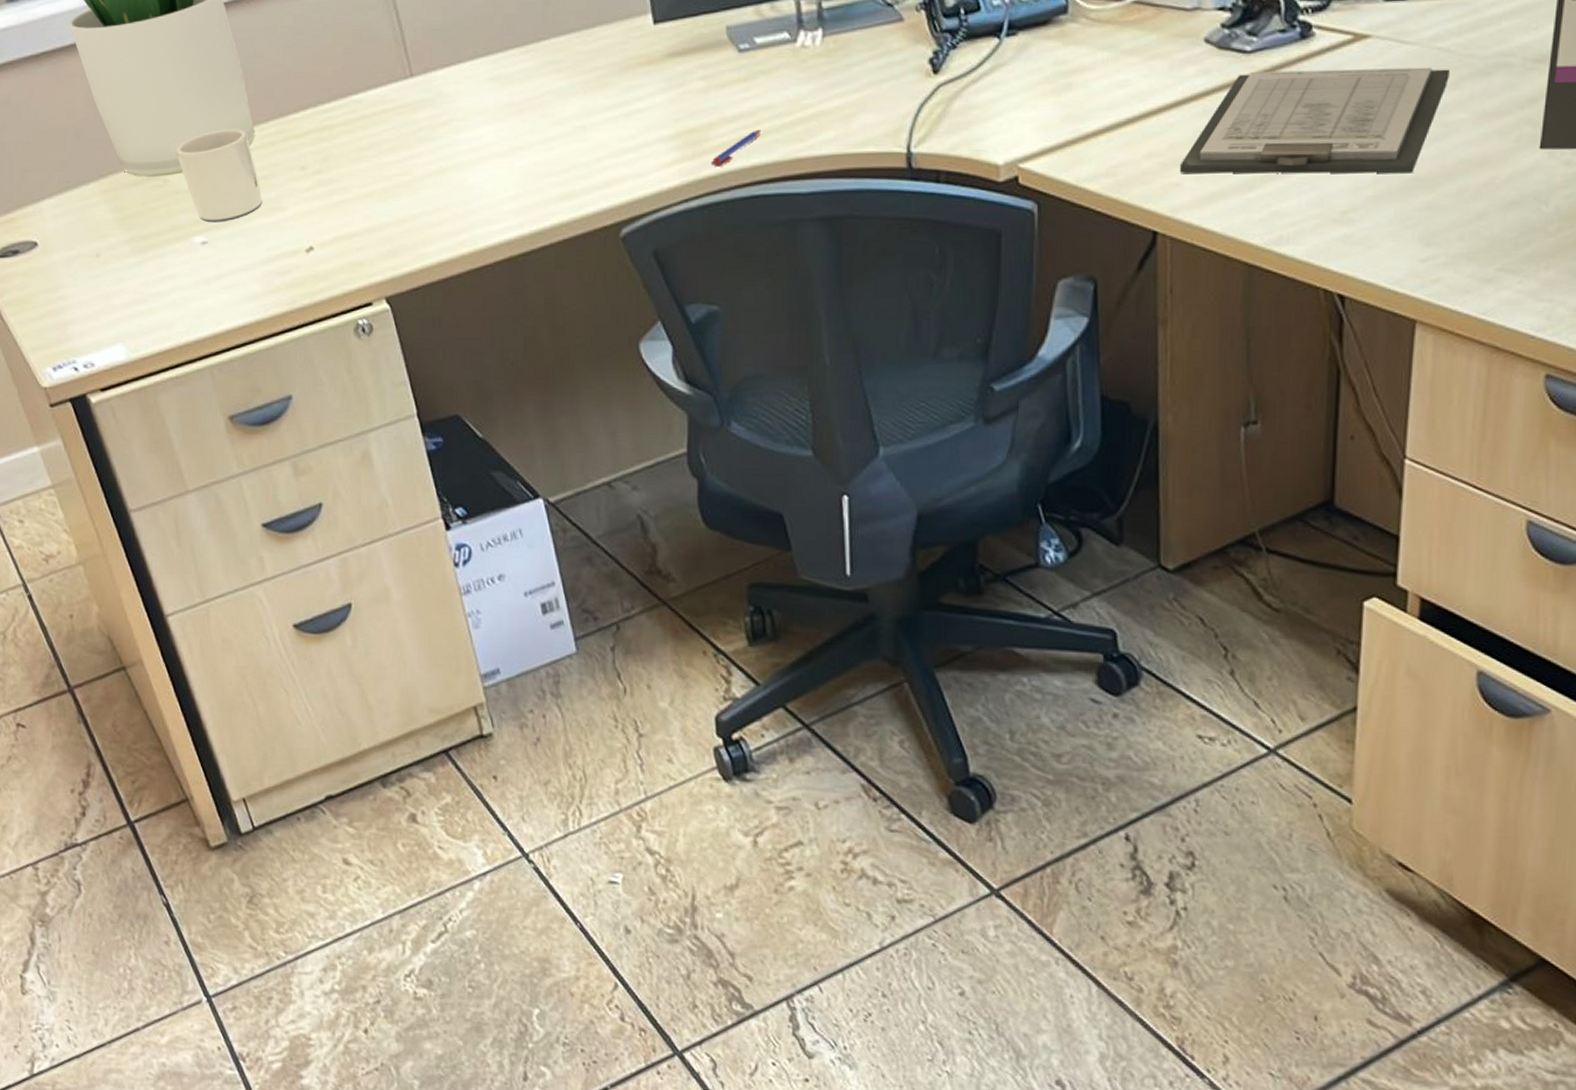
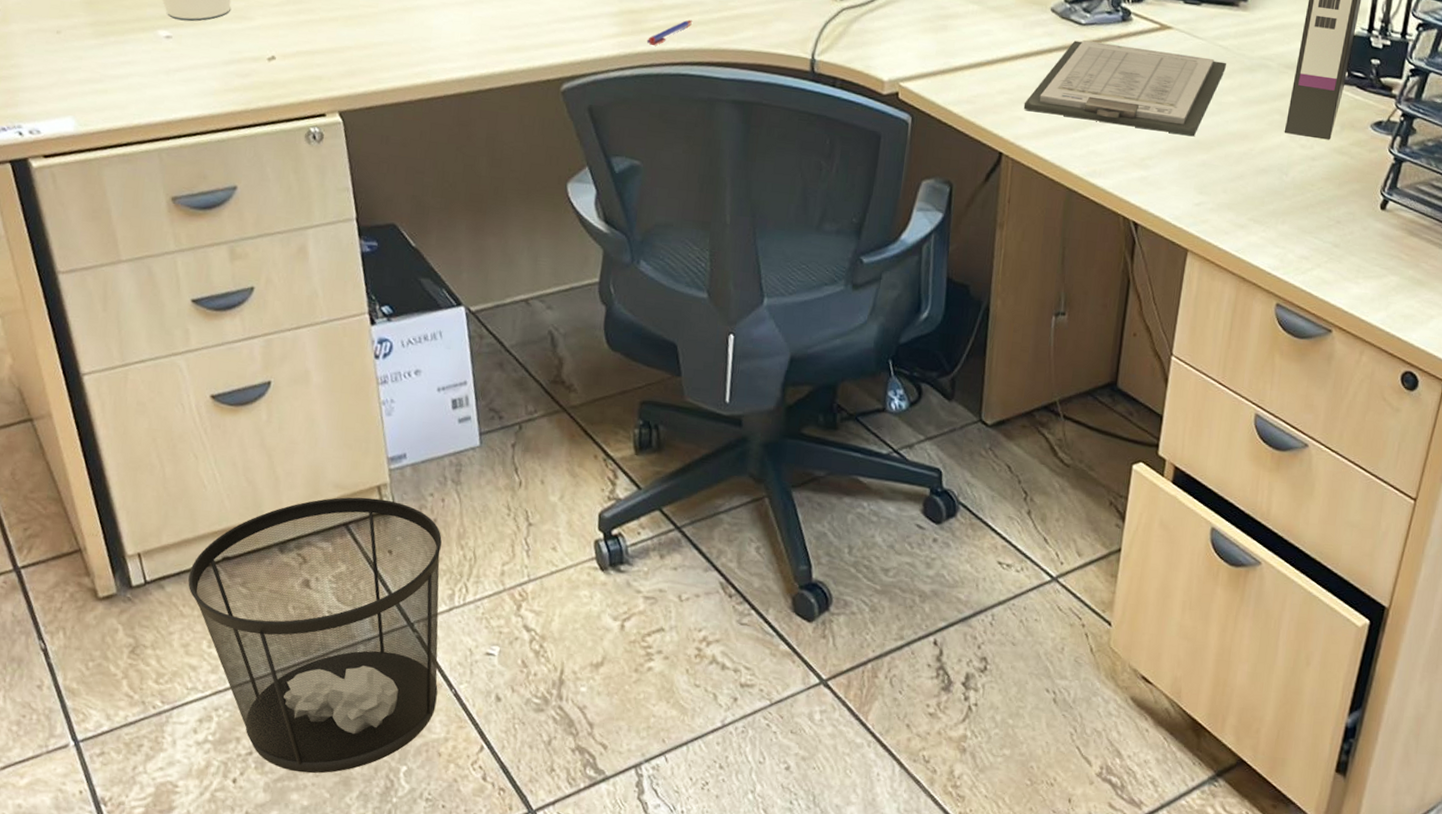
waste bin: none [295,720,562,1021] -> present [188,497,442,774]

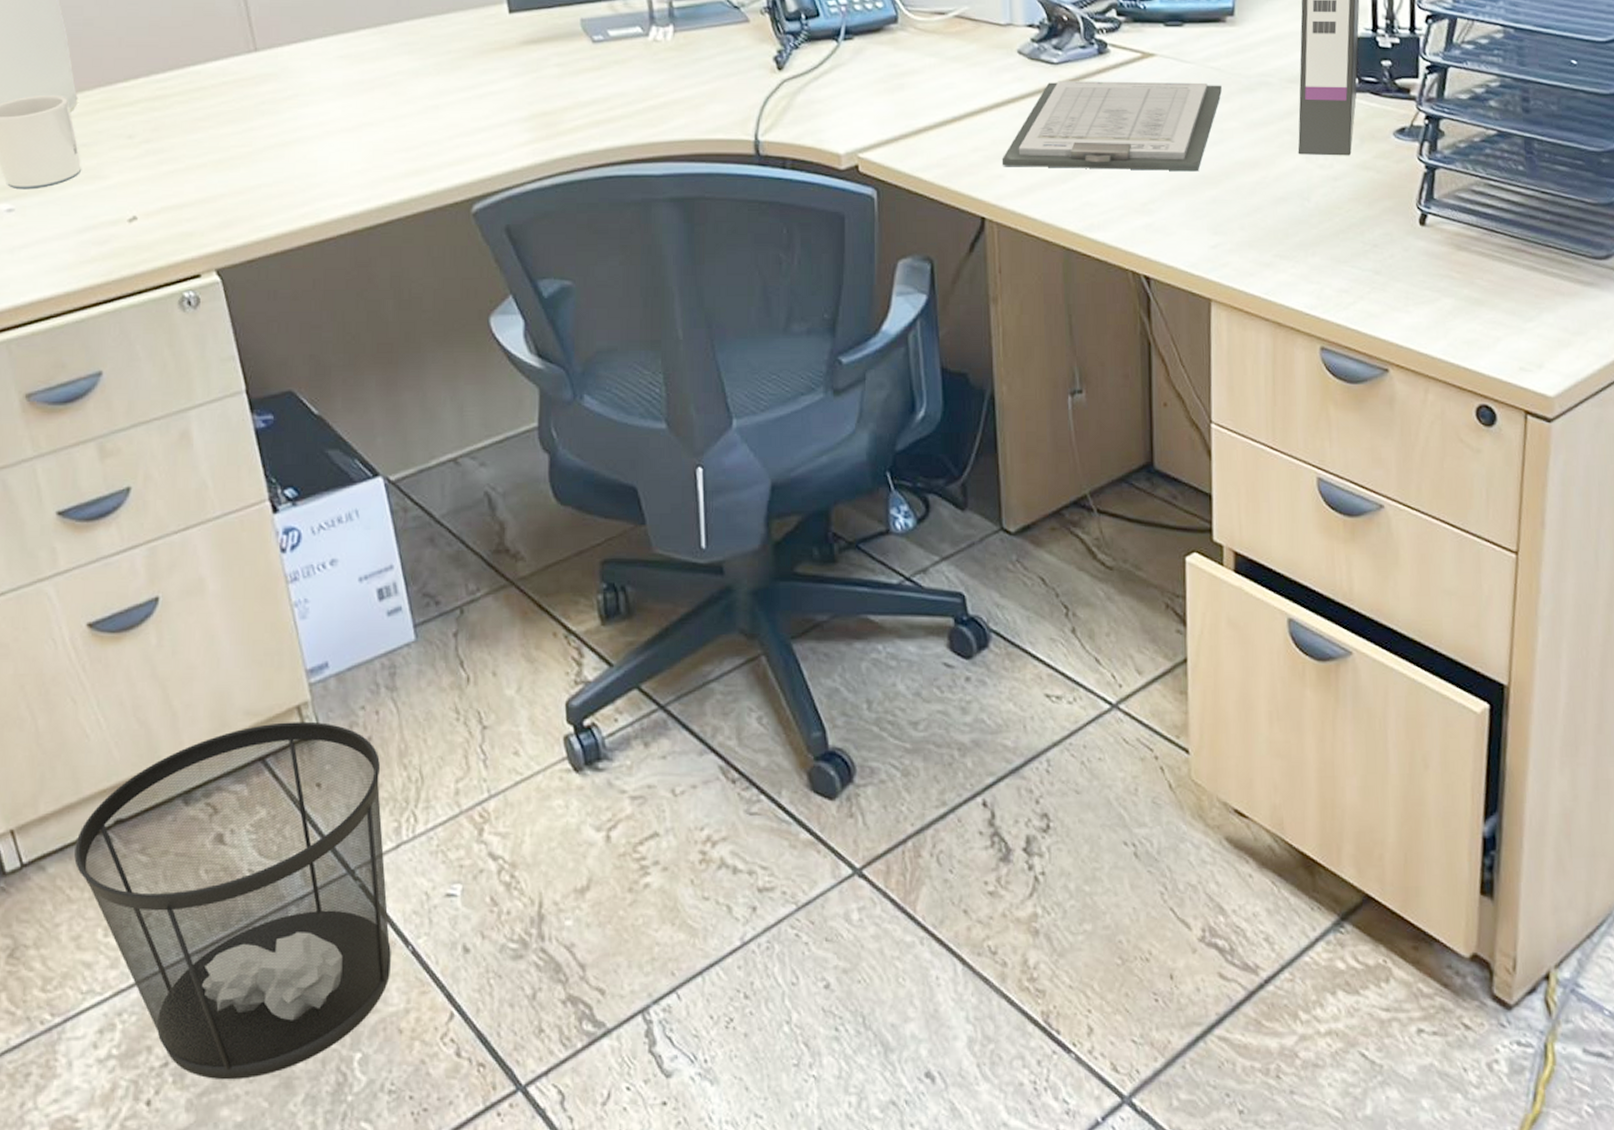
pen: present [646,20,692,46] -> none [564,114,614,148]

